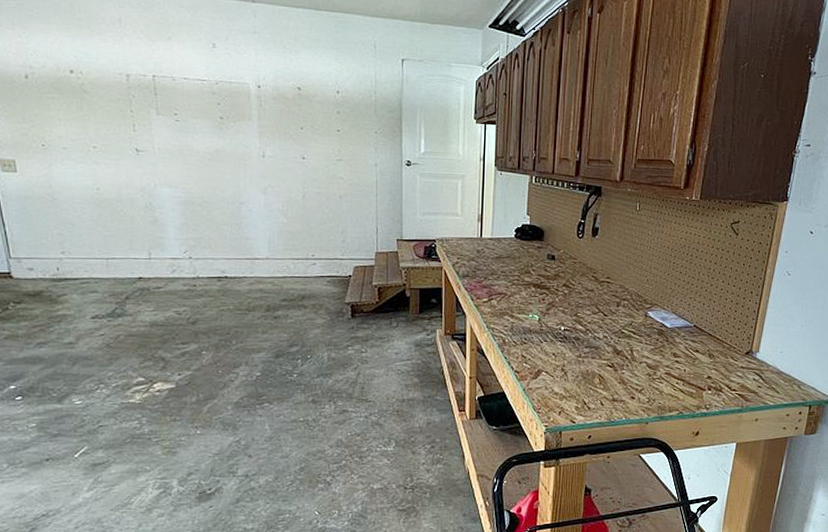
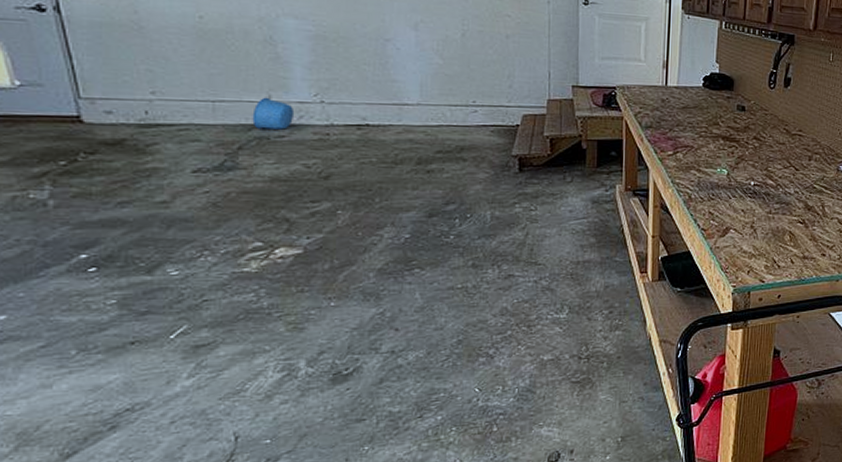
bowl: none [136,254,168,282] -> present [252,97,293,130]

